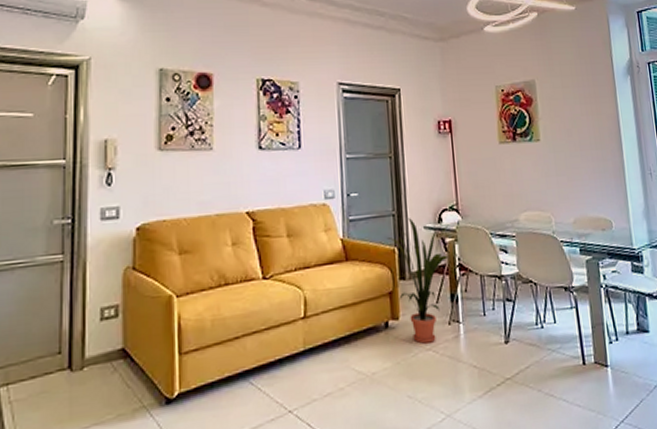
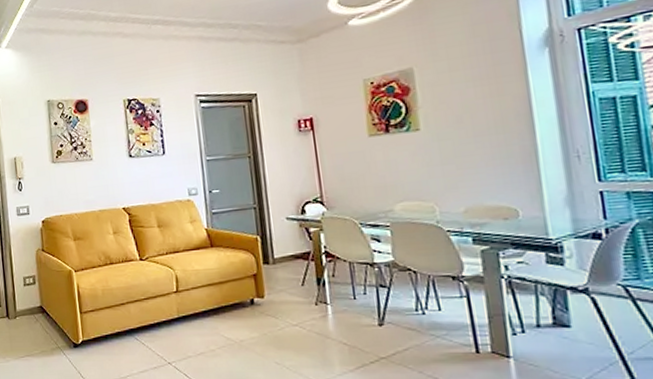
house plant: present [386,217,449,344] -> none [249,209,314,320]

